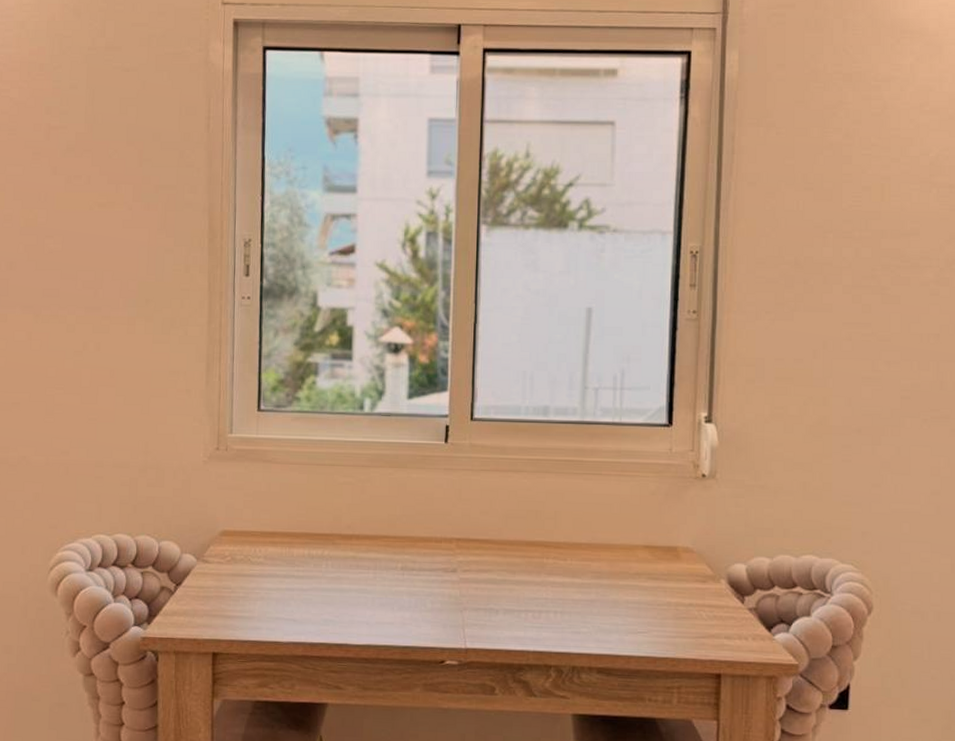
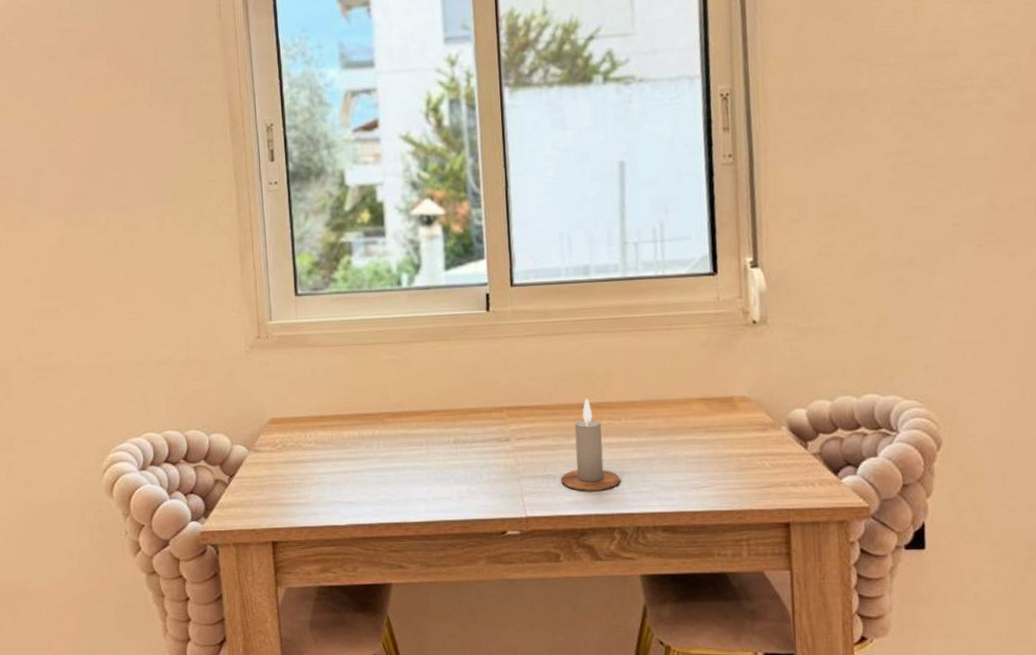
candle: none [503,537,562,628] -> present [561,399,621,491]

